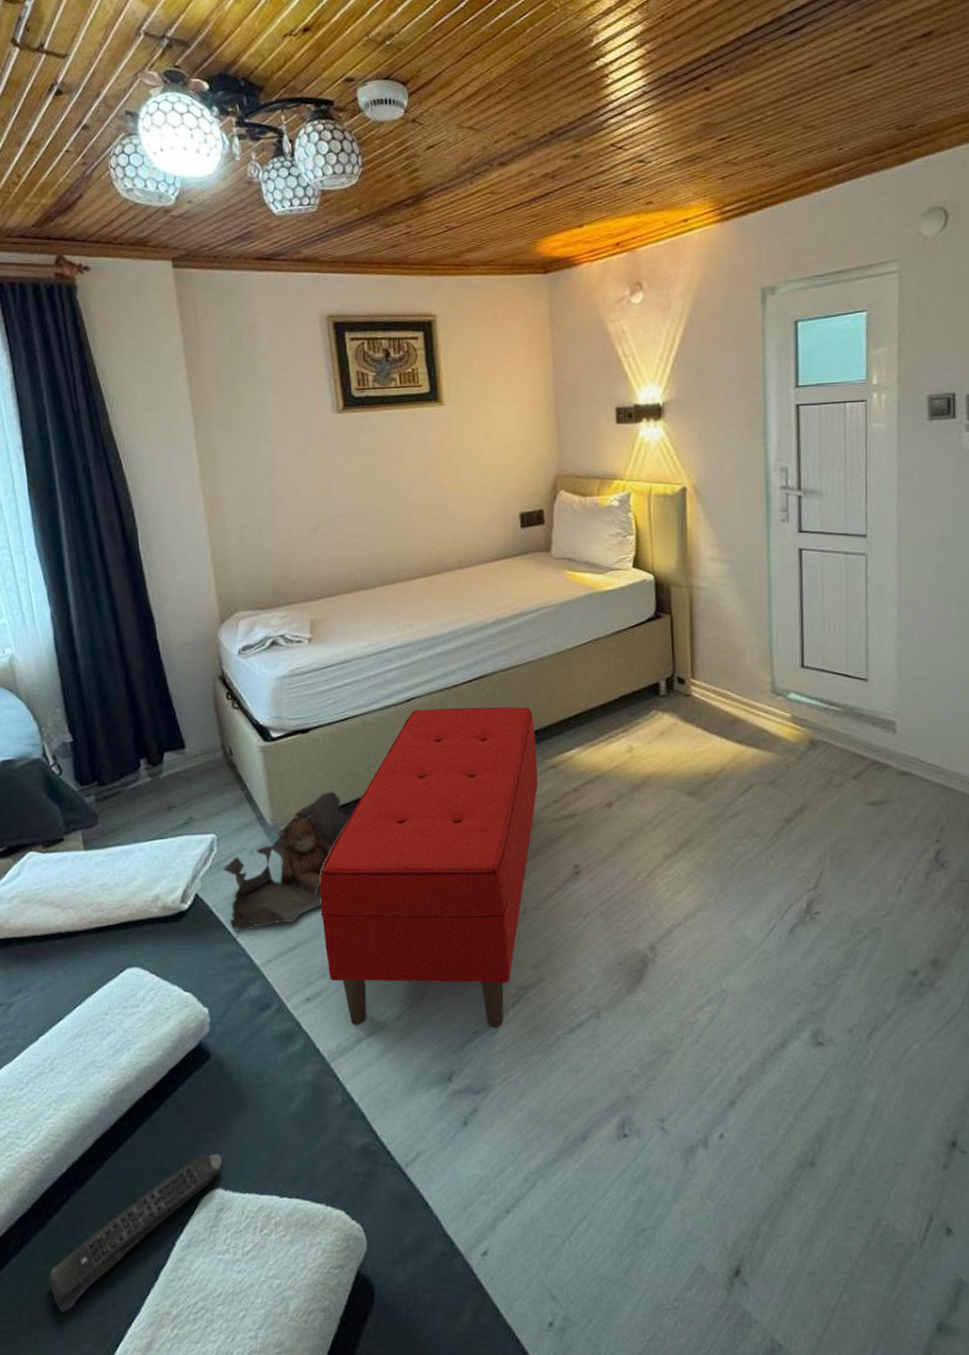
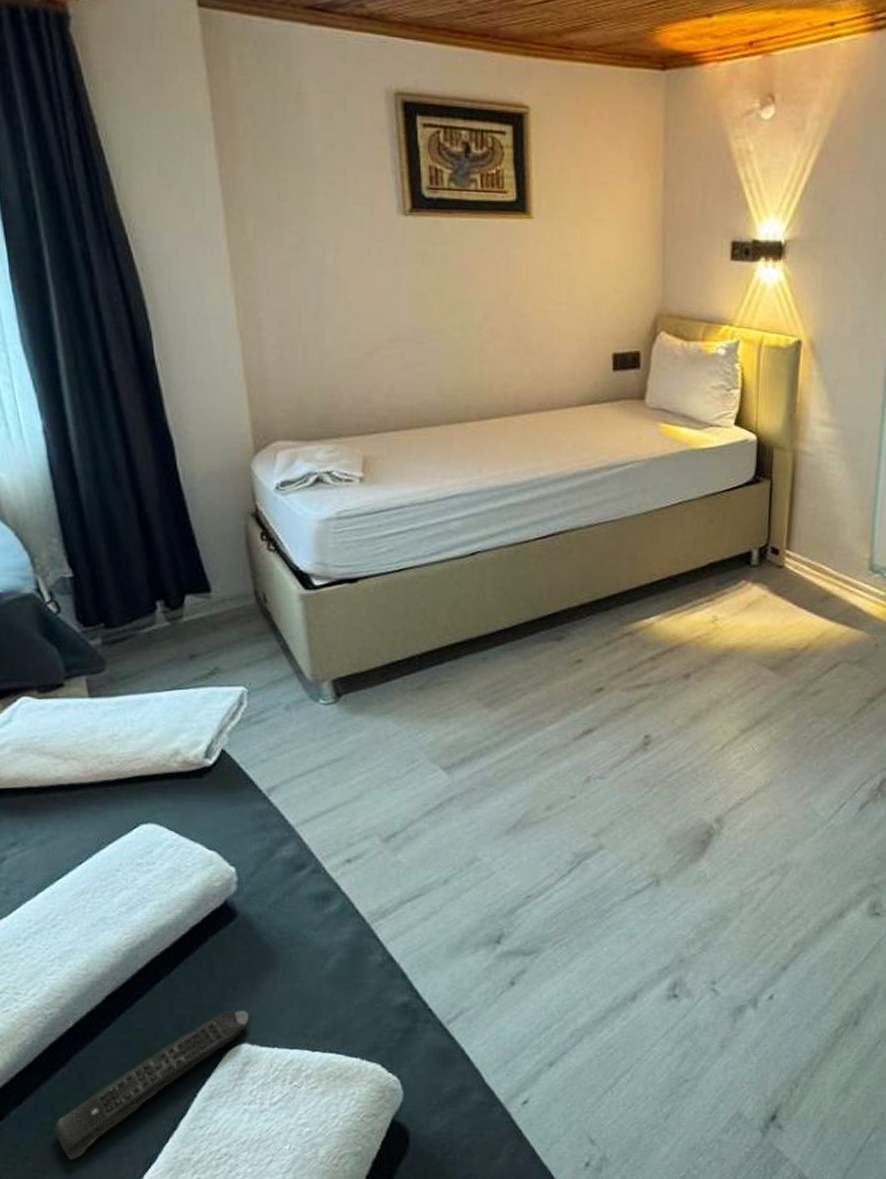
bag: present [223,791,350,930] -> none [255,647,401,789]
bench: present [319,707,538,1028] -> none [364,564,613,893]

